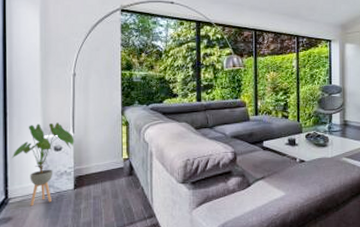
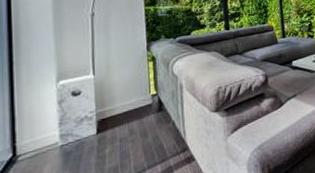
house plant: present [11,122,74,206] -> none [20,66,95,160]

